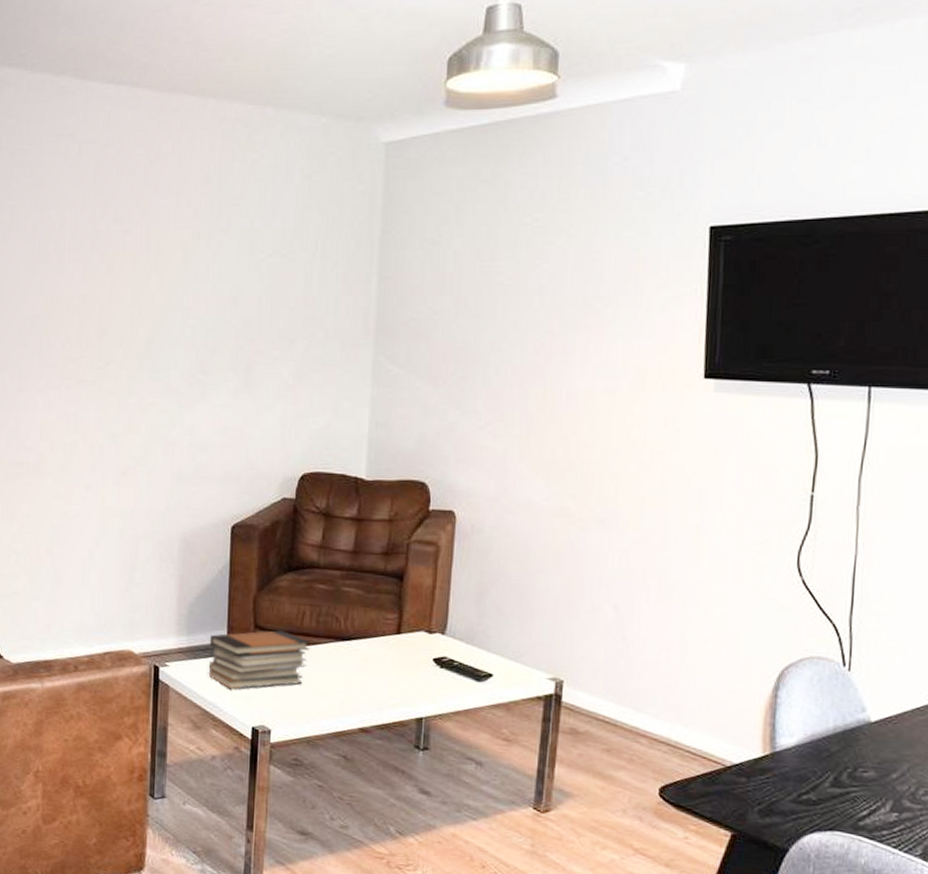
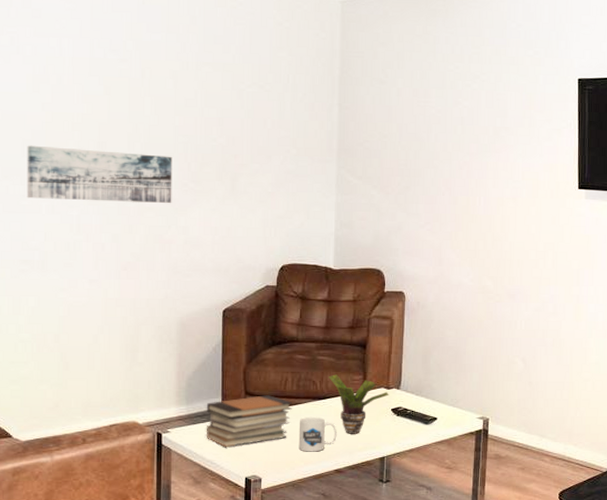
wall art: none [23,332,179,398] -> present [27,145,173,203]
mug: none [316,660,364,704] -> present [298,416,337,452]
potted plant: none [355,610,431,687] -> present [329,374,389,434]

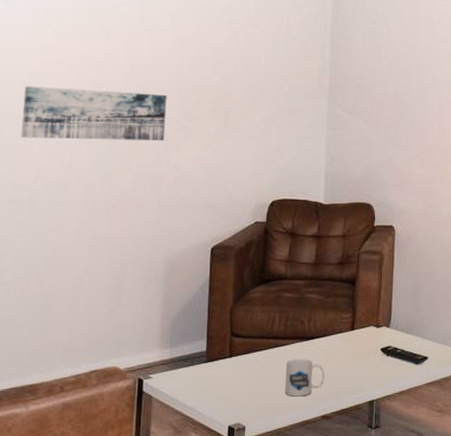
book stack: present [206,395,292,447] -> none [190,336,279,393]
potted plant: present [329,374,389,434] -> none [317,313,379,376]

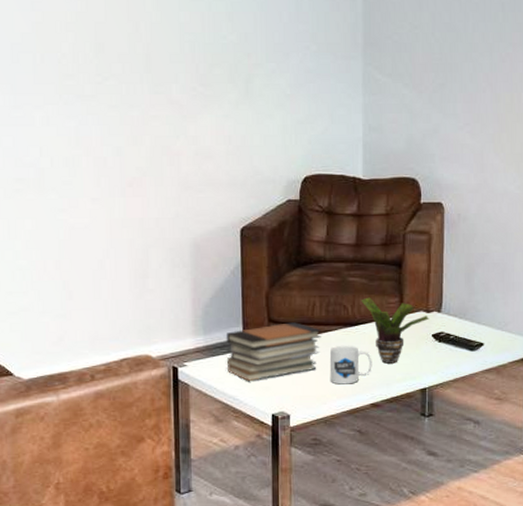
wall art: present [21,86,167,140] -> none [16,49,180,110]
book stack: none [190,336,279,393] -> present [226,322,321,381]
potted plant: none [317,313,379,376] -> present [361,297,429,364]

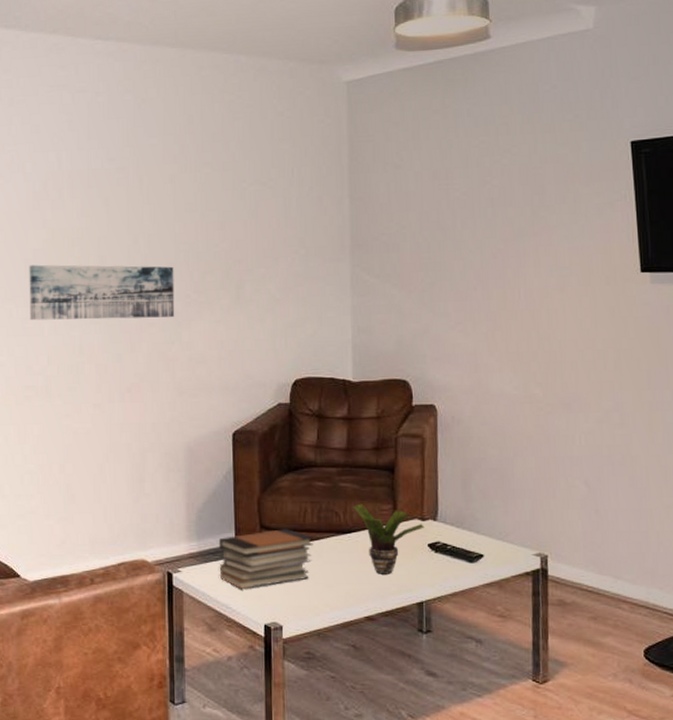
wall art: none [16,49,180,110] -> present [29,264,175,321]
mug: present [330,345,372,385] -> none [322,553,366,595]

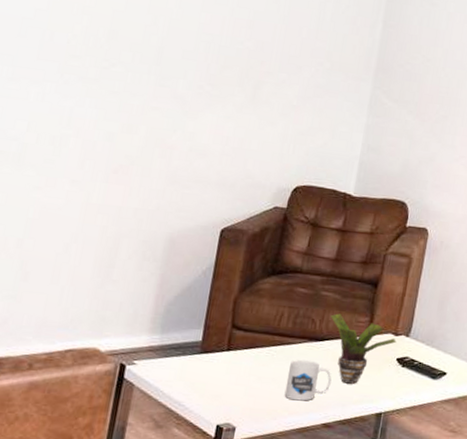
wall art: present [29,264,175,321] -> none [15,24,191,105]
book stack: present [218,529,313,589] -> none [178,330,285,387]
mug: none [322,553,366,595] -> present [284,359,332,401]

